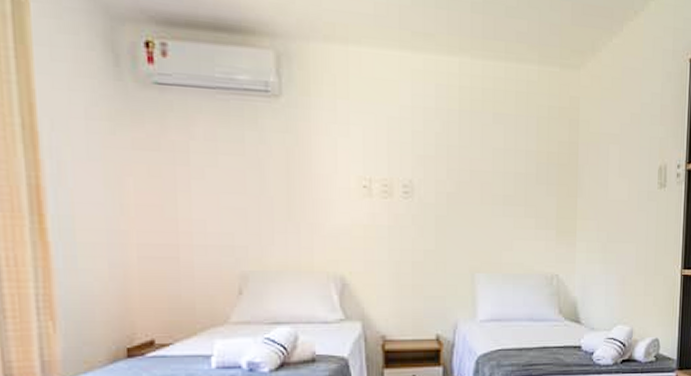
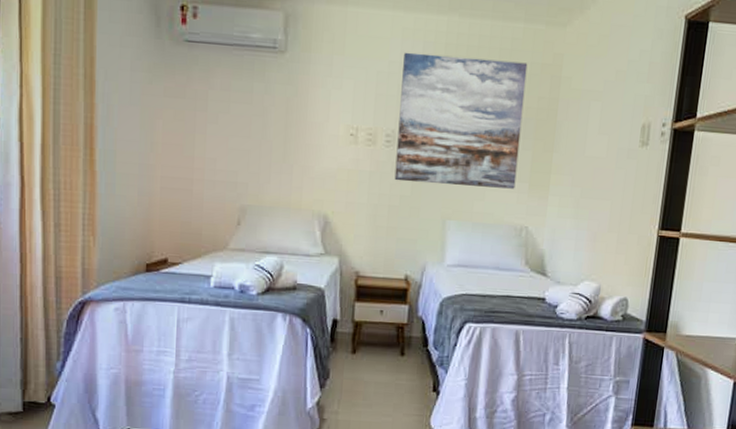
wall art: none [416,95,545,237] -> present [394,52,528,189]

